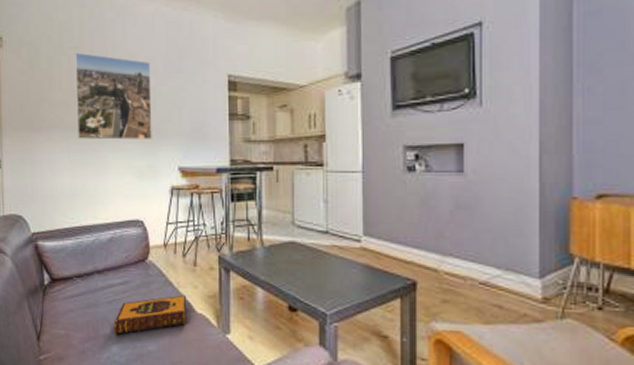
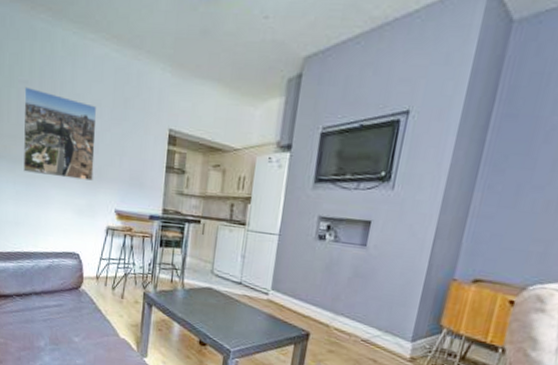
hardback book: present [113,295,186,335] -> none [46,321,112,348]

